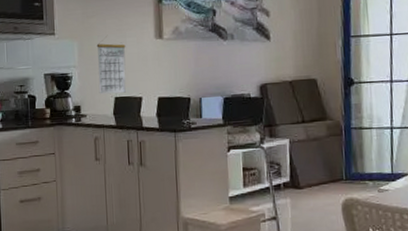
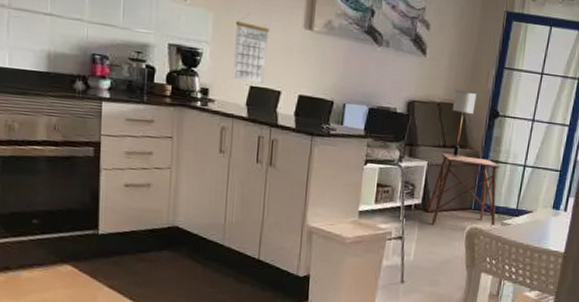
side table: none [297,127,373,201] -> present [427,153,500,228]
table lamp: none [304,65,328,131] -> present [451,90,477,158]

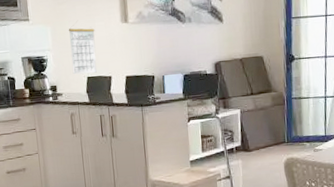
side table: present [427,153,500,228] -> none [247,97,309,162]
table lamp: present [451,90,477,158] -> none [253,44,273,102]

